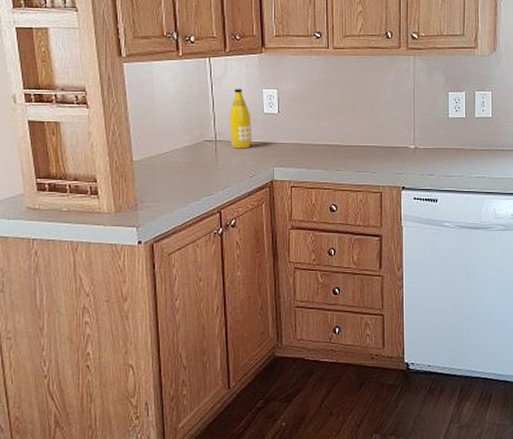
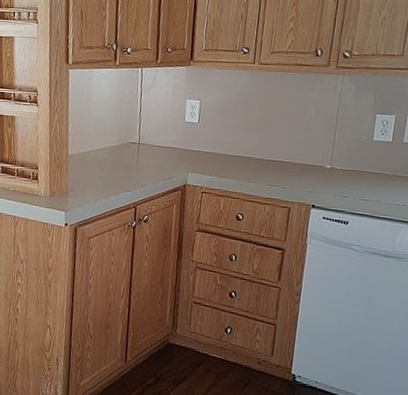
bottle: present [229,89,253,149] -> none [151,98,173,153]

